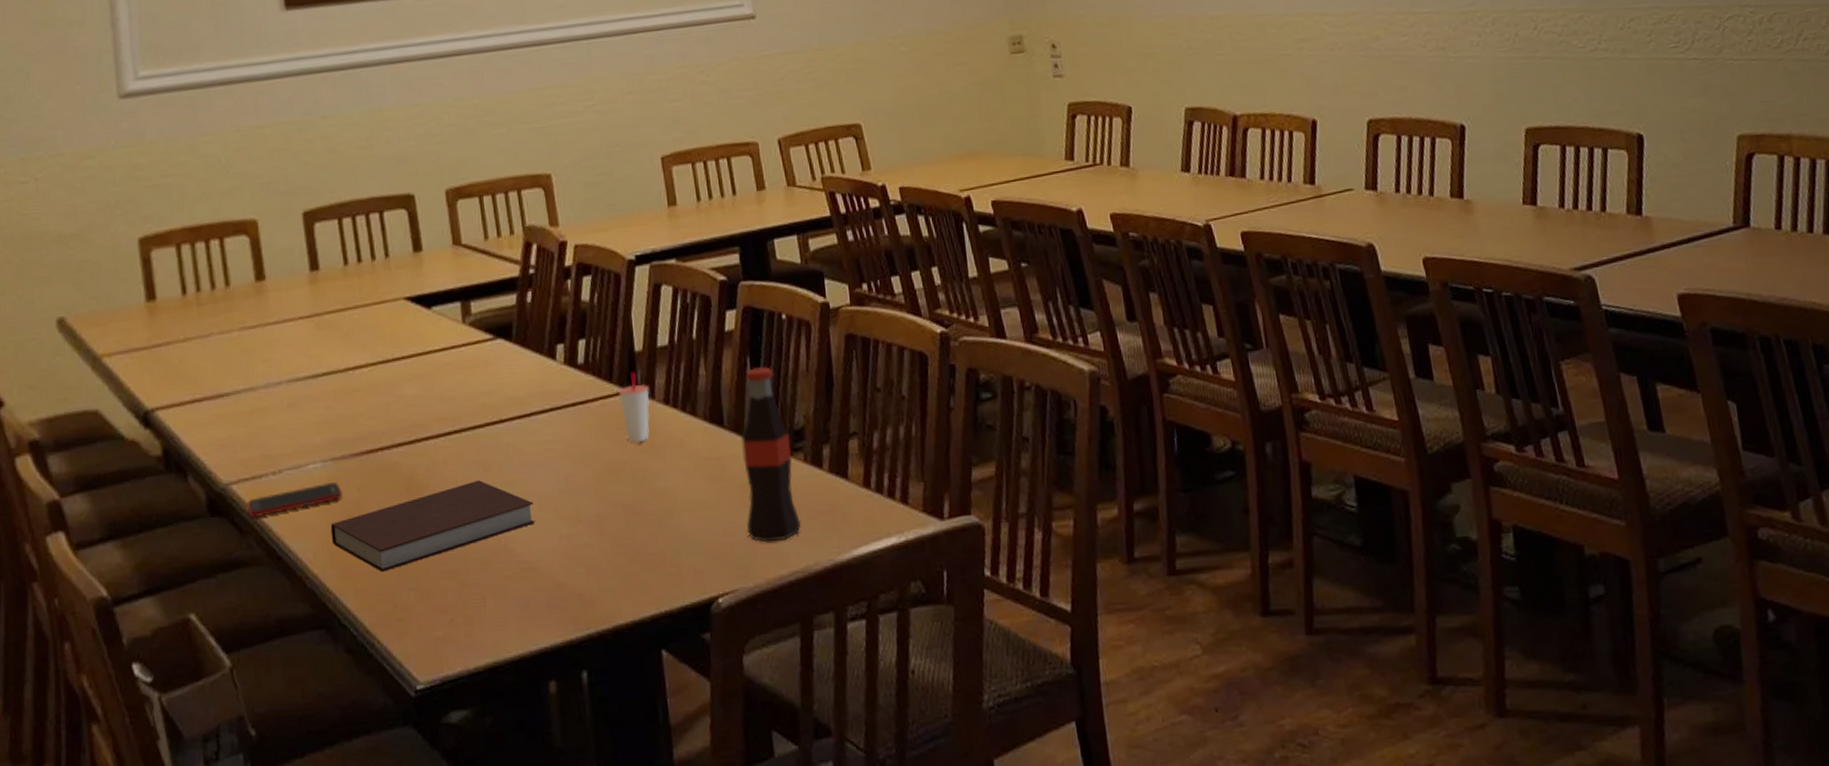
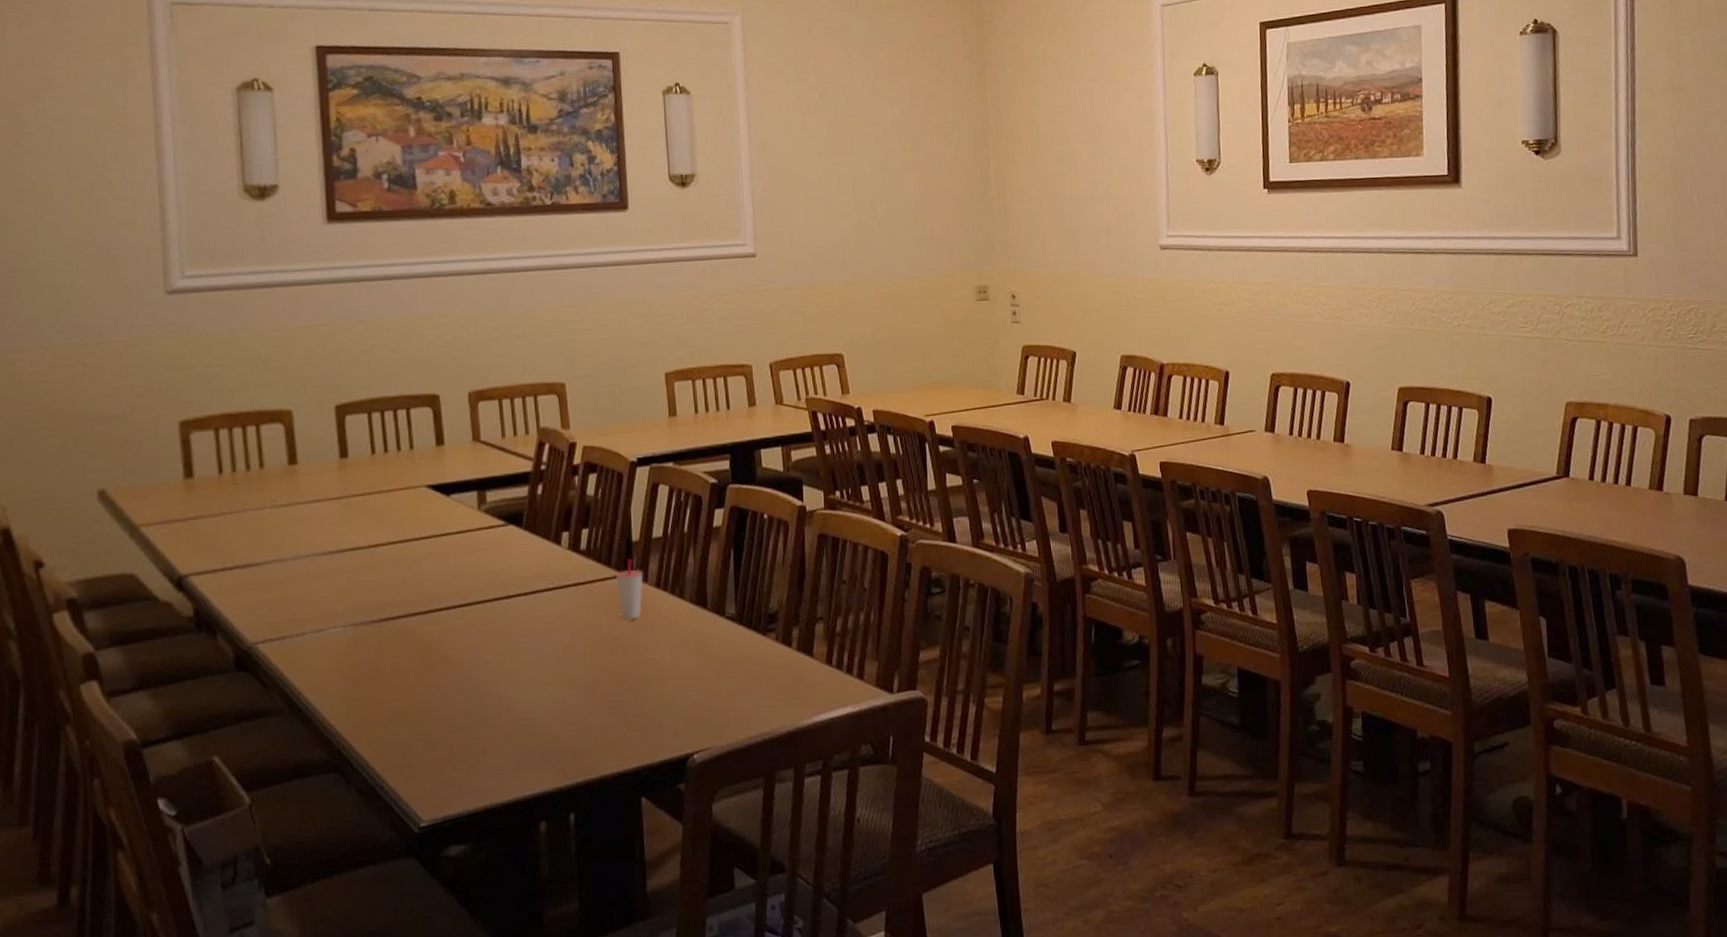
cell phone: present [247,482,342,517] -> none [271,644,360,673]
notebook: present [330,480,535,572] -> none [348,647,535,724]
bottle: present [741,367,802,543] -> none [722,559,770,708]

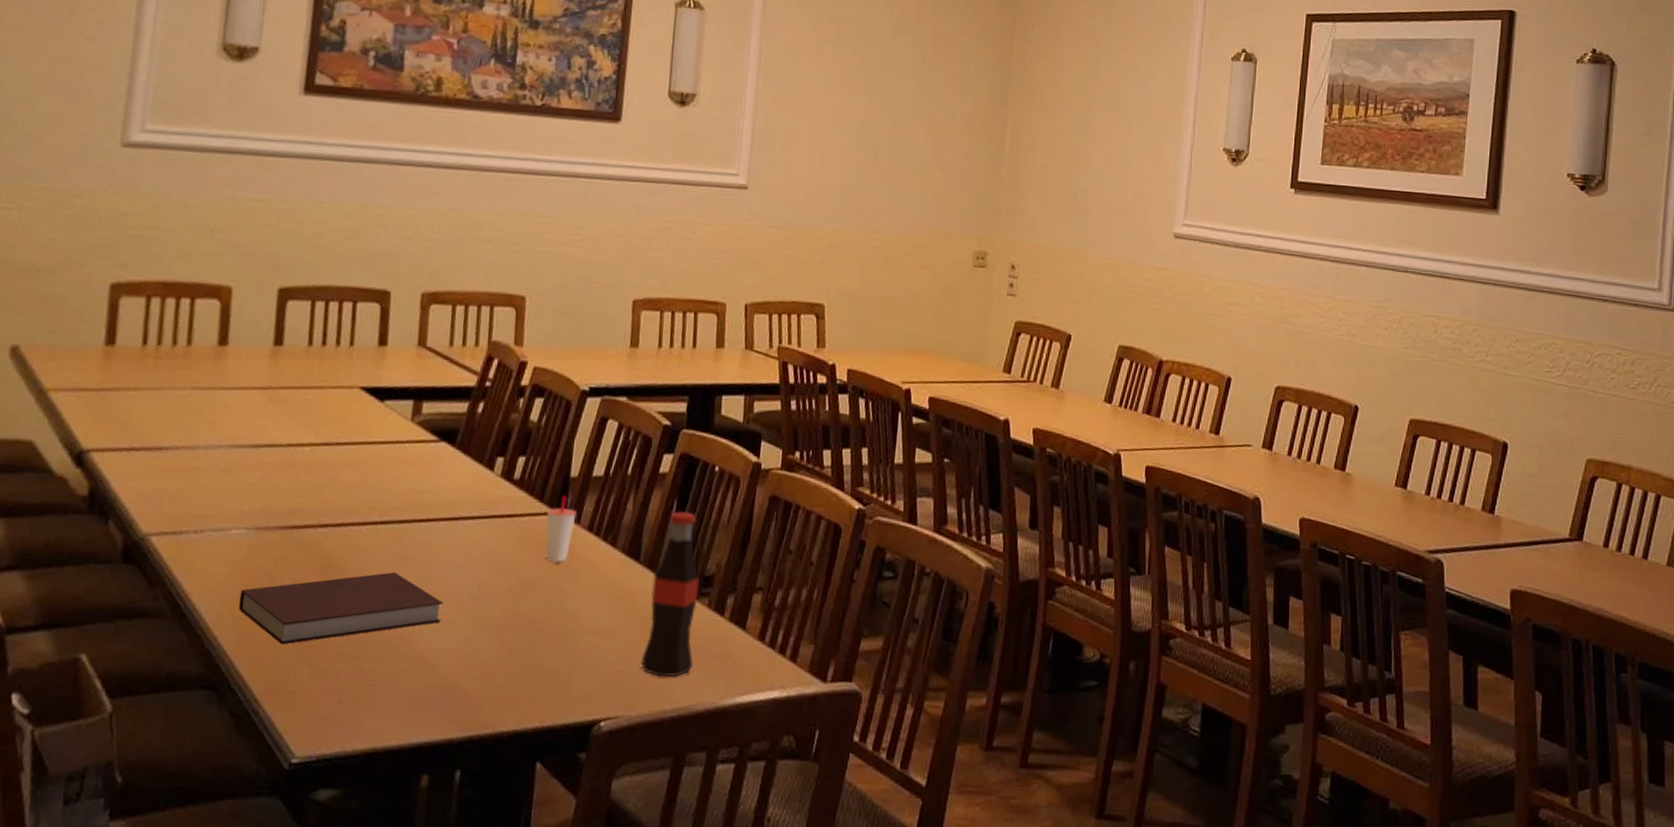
notebook: none [348,647,535,724] -> present [238,572,444,645]
bottle: none [722,559,770,708] -> present [640,511,700,678]

